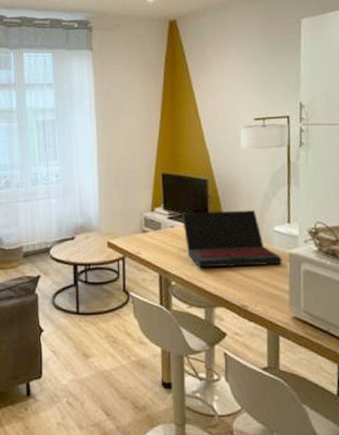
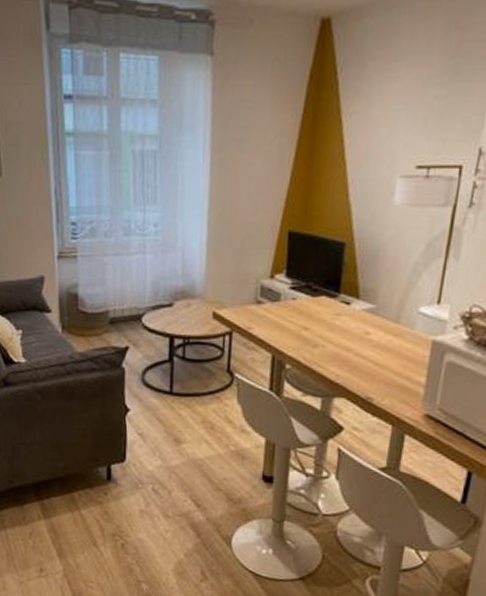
laptop: present [182,210,282,268] -> none [307,282,423,354]

